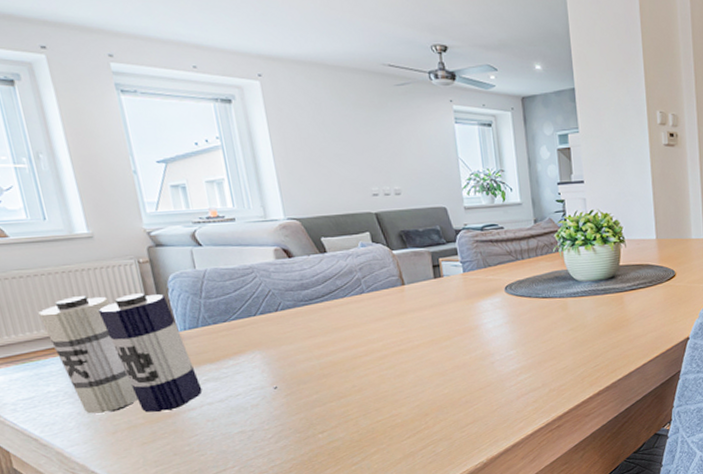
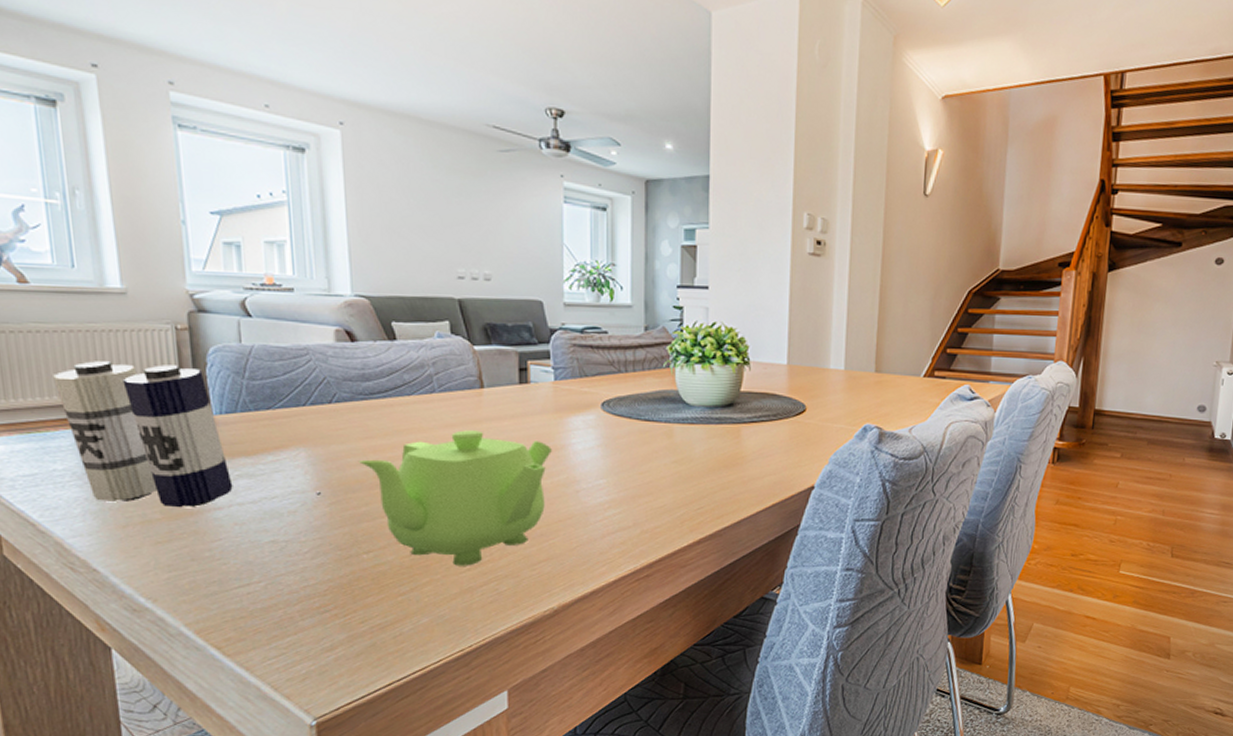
teapot: none [307,321,468,436] -> present [359,430,552,566]

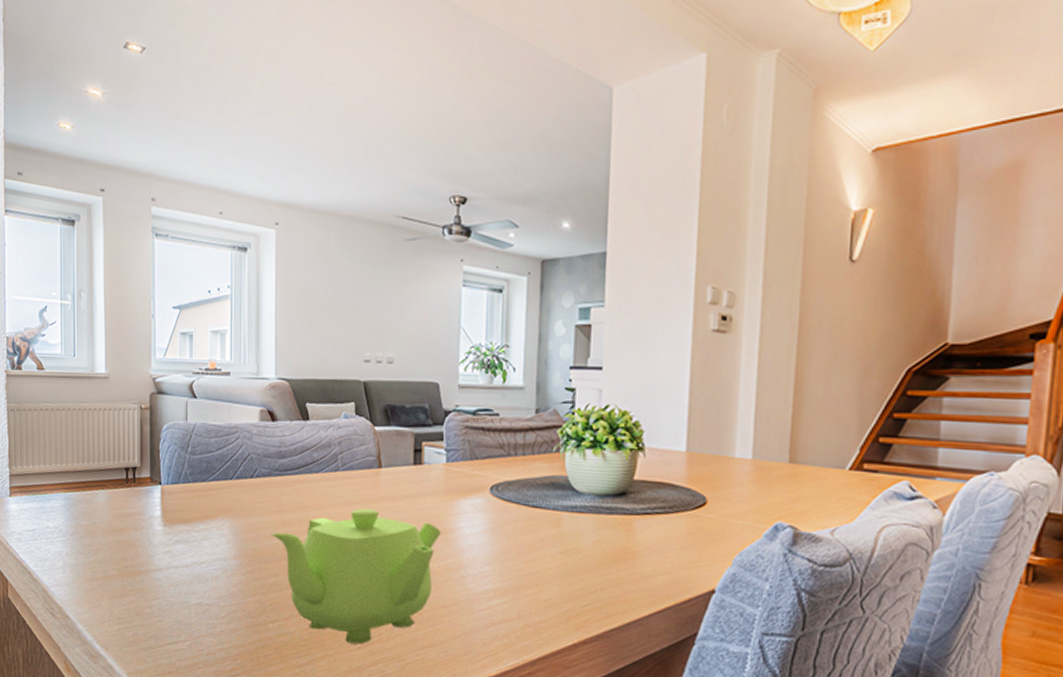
candle: present [53,361,322,508] -> none [54,435,240,567]

